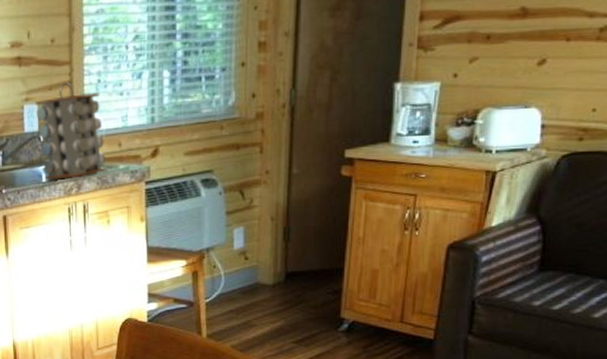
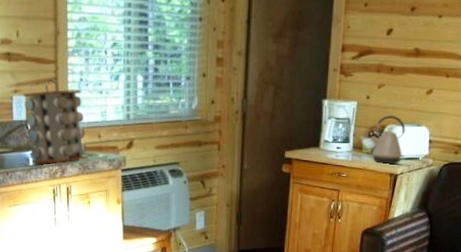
kettle: none [458,95,508,160] -> present [370,114,406,165]

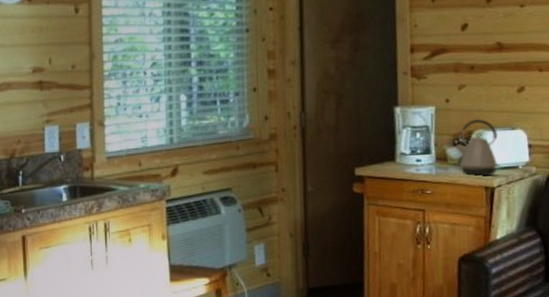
spice rack: present [23,78,89,164] -> none [56,105,129,199]

